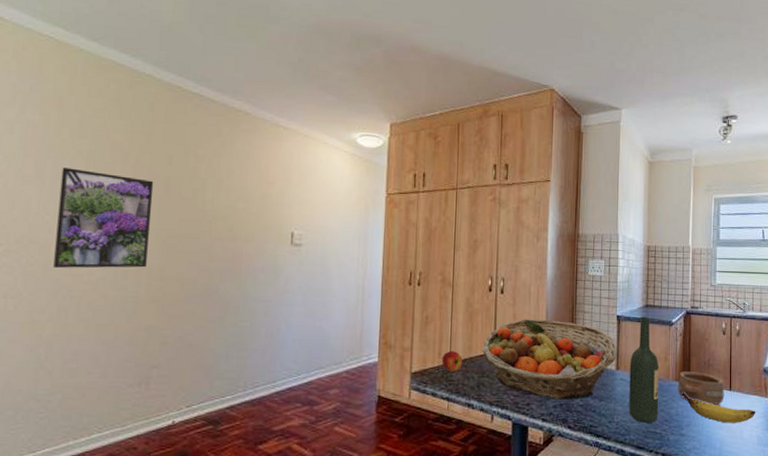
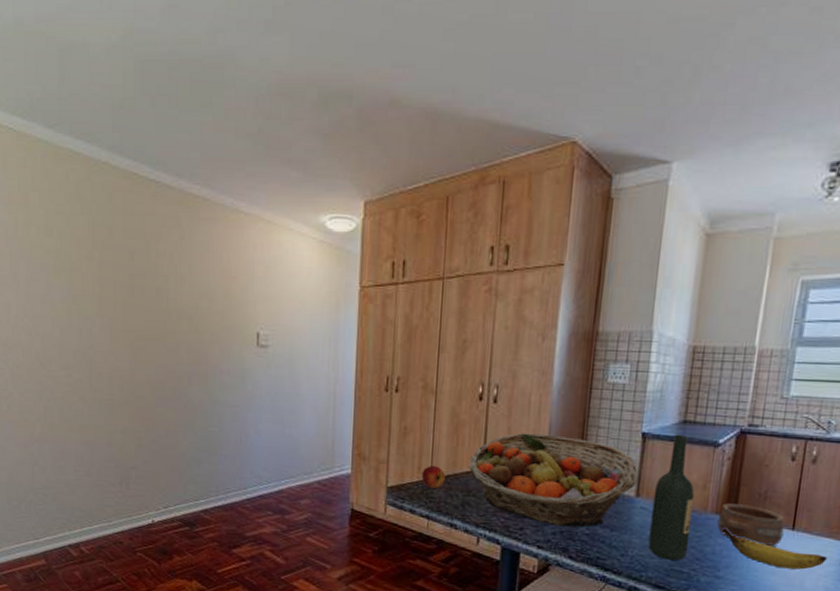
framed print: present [53,167,154,269] -> none [34,268,119,371]

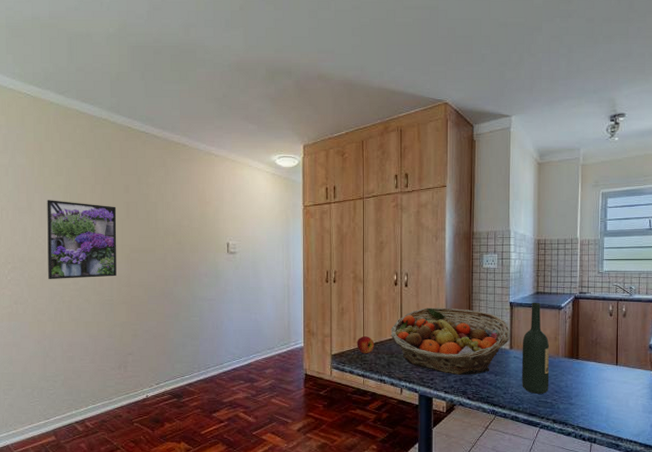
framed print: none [34,268,119,371] -> present [47,200,117,279]
pottery: present [717,503,784,546] -> none [567,349,611,378]
banana: present [721,528,828,570] -> none [570,367,642,394]

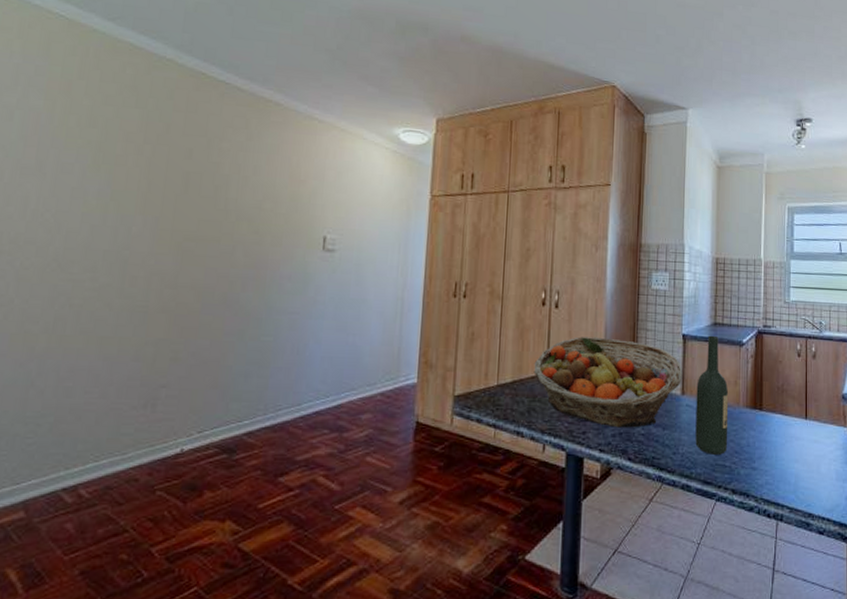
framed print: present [47,200,117,279] -> none [52,159,171,274]
apple: present [357,336,375,354] -> none [488,372,512,397]

